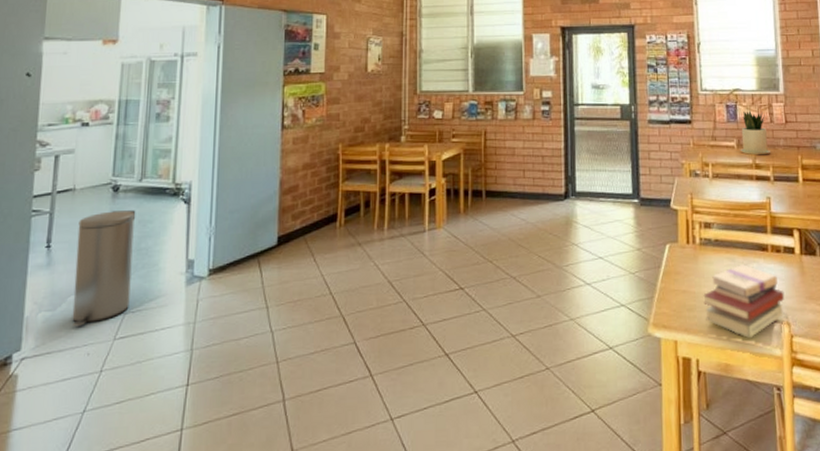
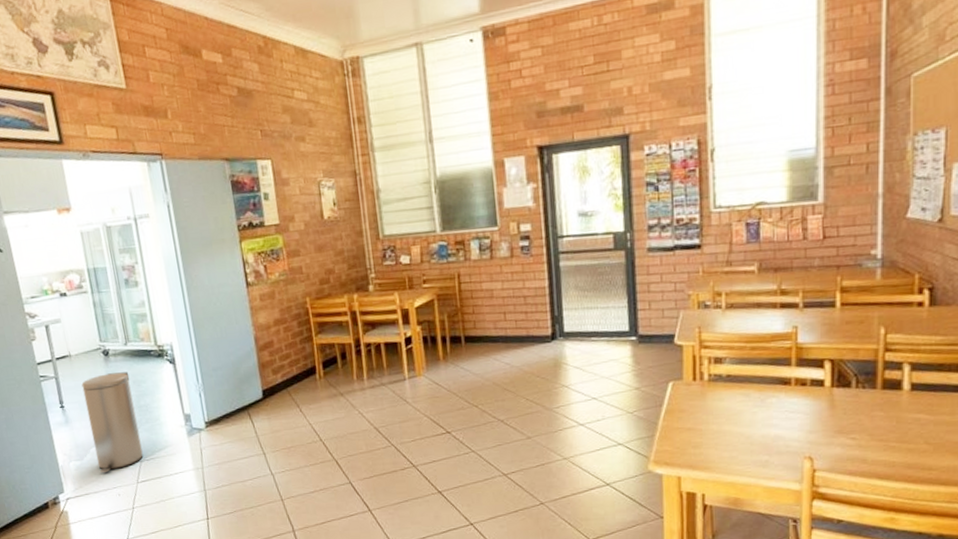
books: present [703,264,785,338] -> none [711,400,808,473]
planter: present [740,110,770,156] -> none [762,227,801,280]

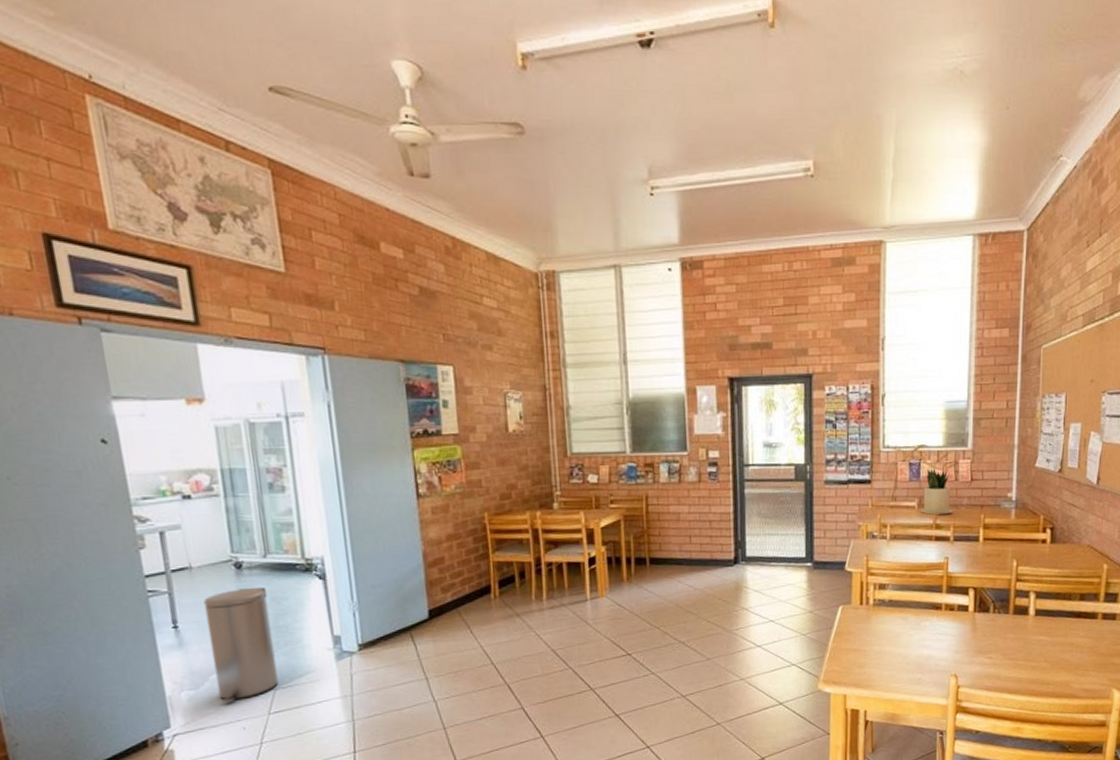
planter: none [762,227,801,280] -> present [921,468,952,516]

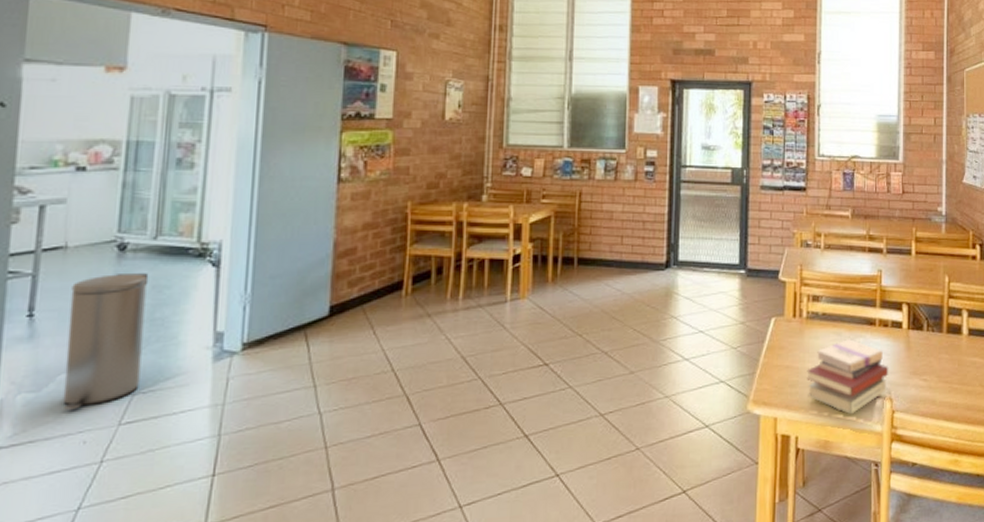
books: none [874,623,955,690] -> present [807,339,889,414]
planter: present [921,468,952,516] -> none [854,179,885,227]

